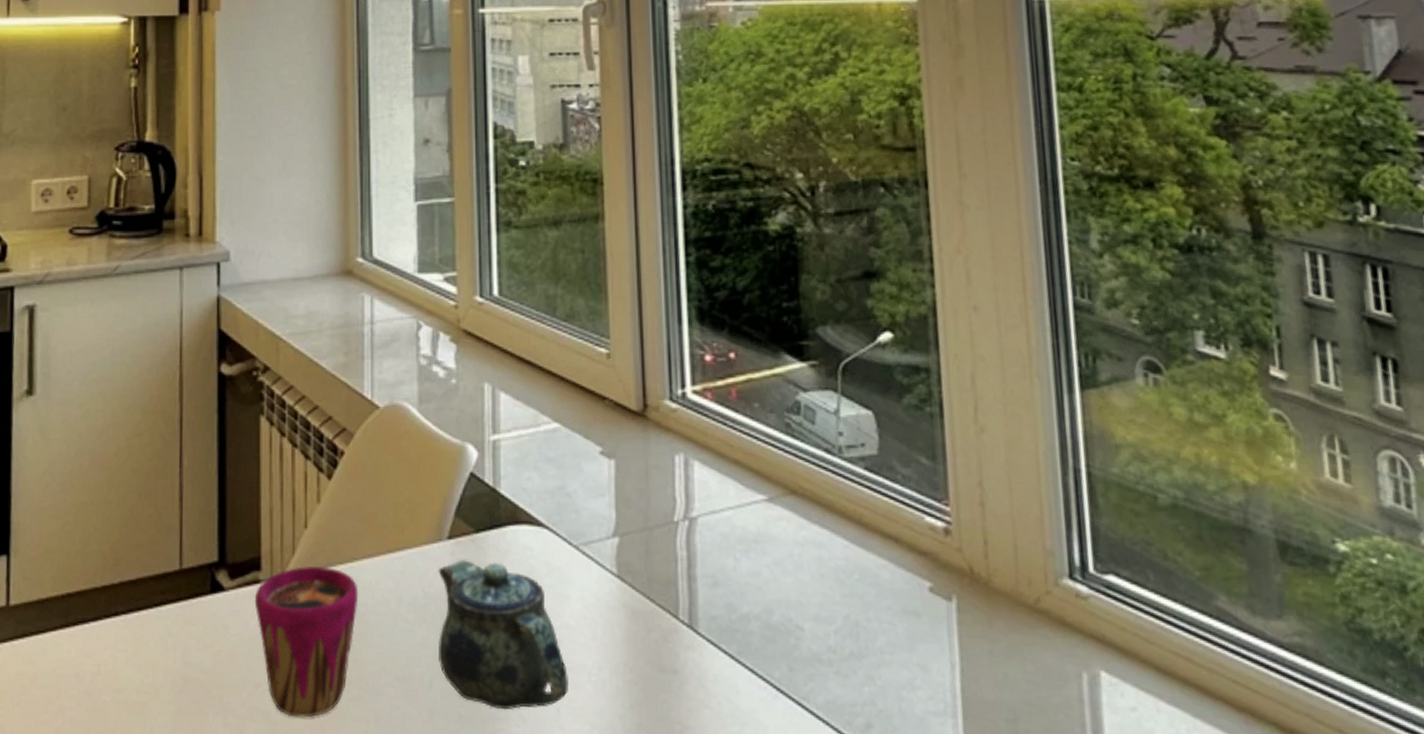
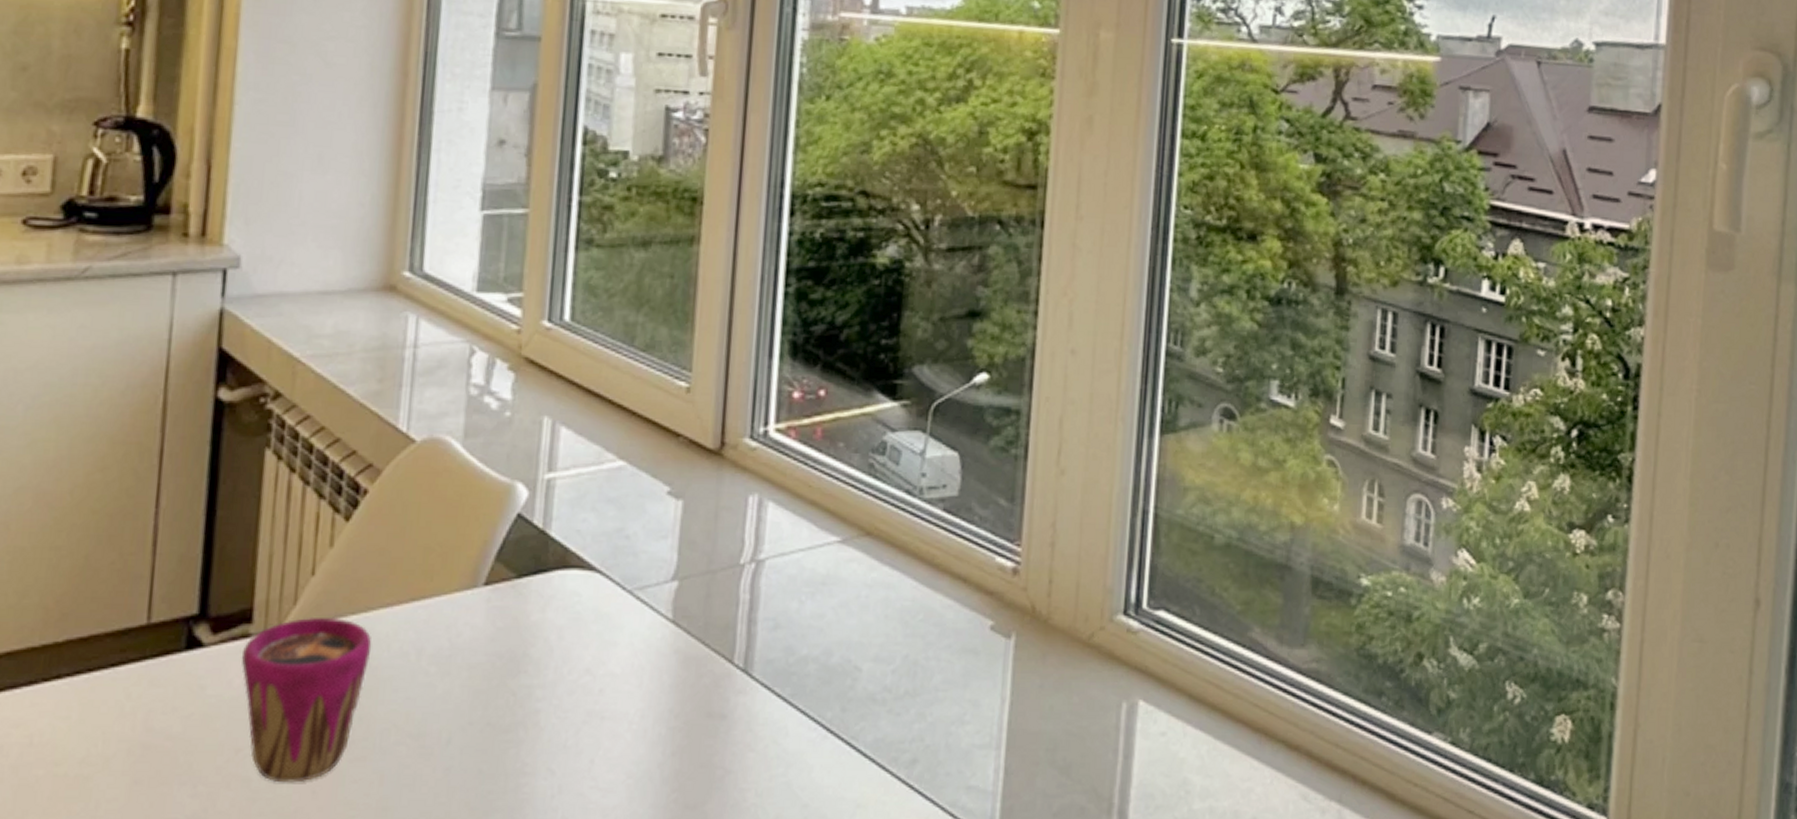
teapot: present [437,559,568,710] -> none [460,606,607,764]

